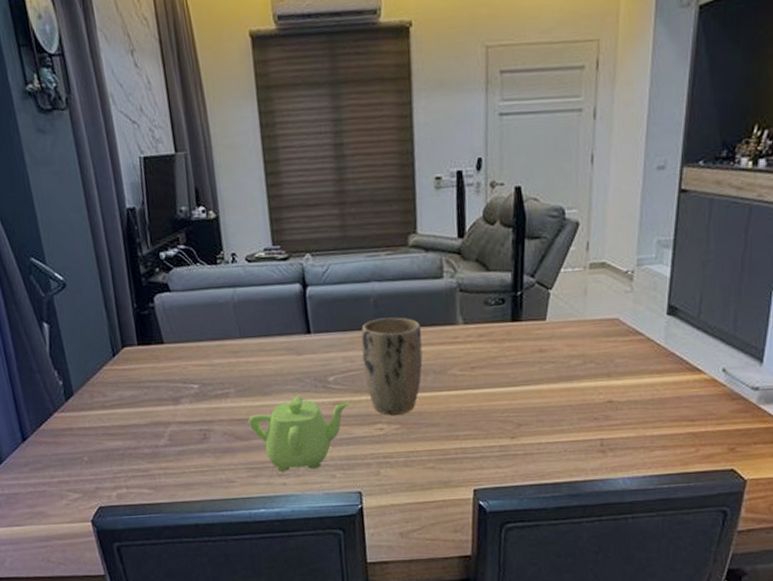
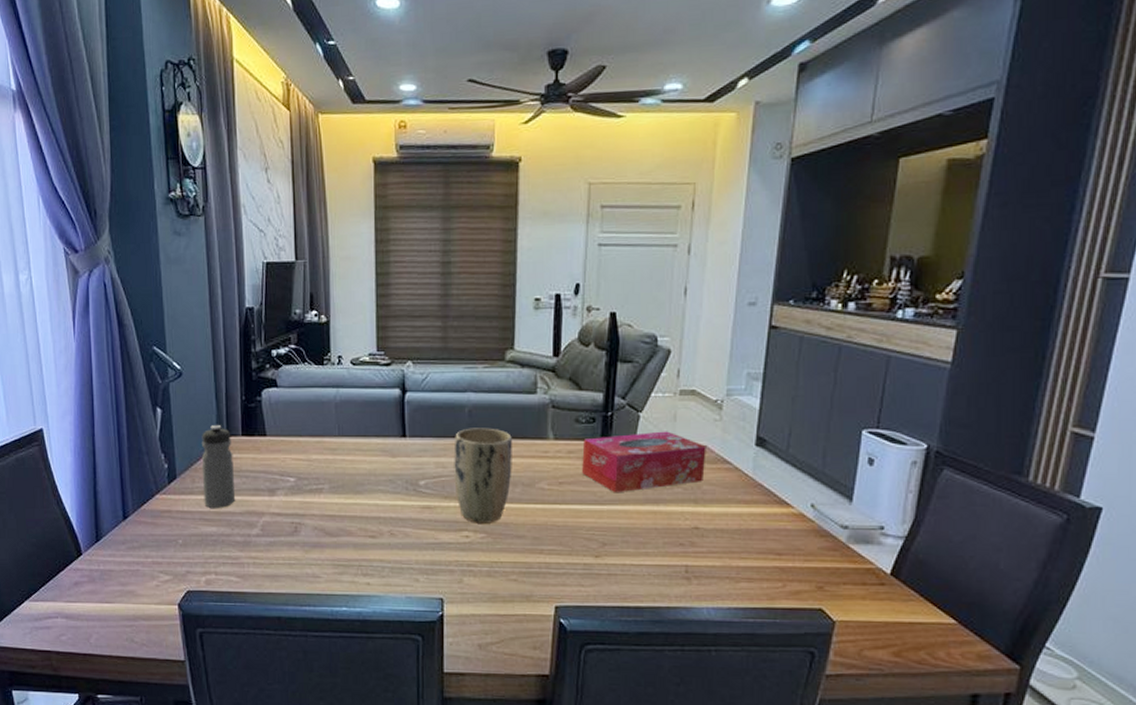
water bottle: none [95,336,139,422] -> present [201,425,236,508]
teapot: present [248,395,351,472] -> none [339,496,439,572]
tissue box: none [493,306,618,374] -> present [581,431,706,493]

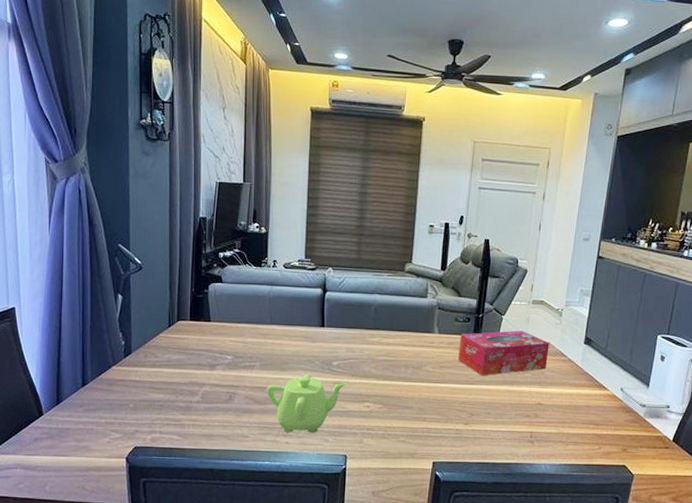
water bottle: present [201,425,236,508] -> none [154,311,182,379]
teapot: none [339,496,439,572] -> present [266,373,348,433]
plant pot: present [454,428,512,523] -> none [360,322,407,397]

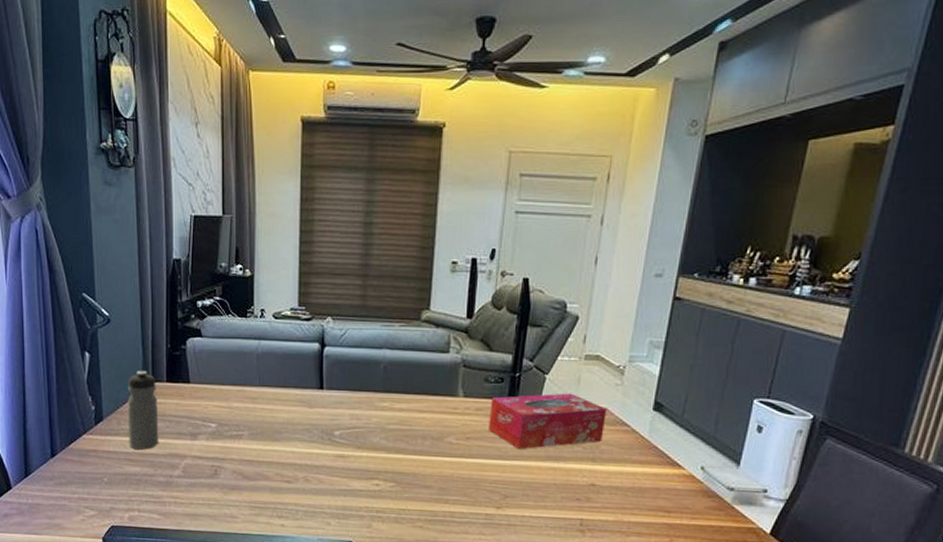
water bottle: none [154,311,182,379] -> present [127,371,159,450]
teapot: present [266,373,348,433] -> none [257,444,352,515]

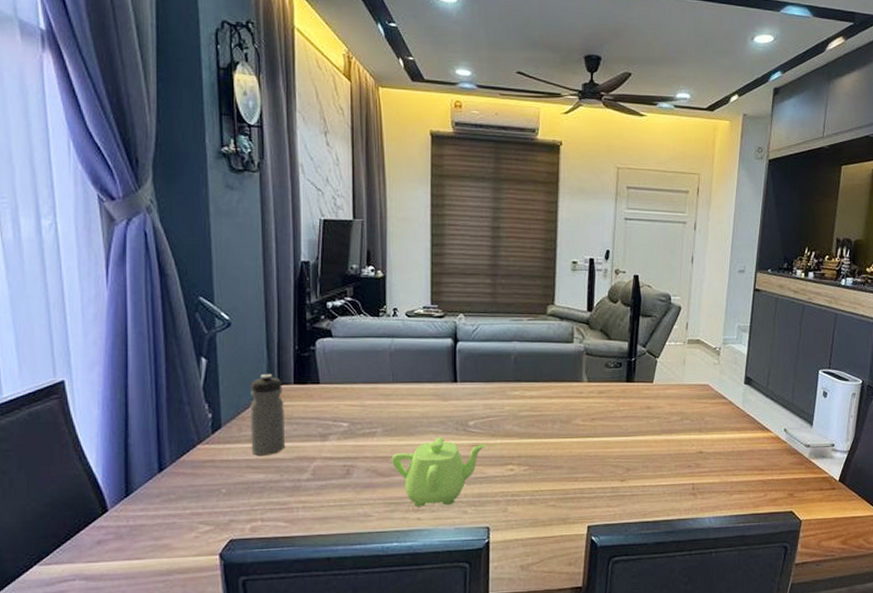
teapot: none [257,444,352,515] -> present [391,436,487,507]
tissue box: present [487,393,607,450] -> none [610,373,708,426]

